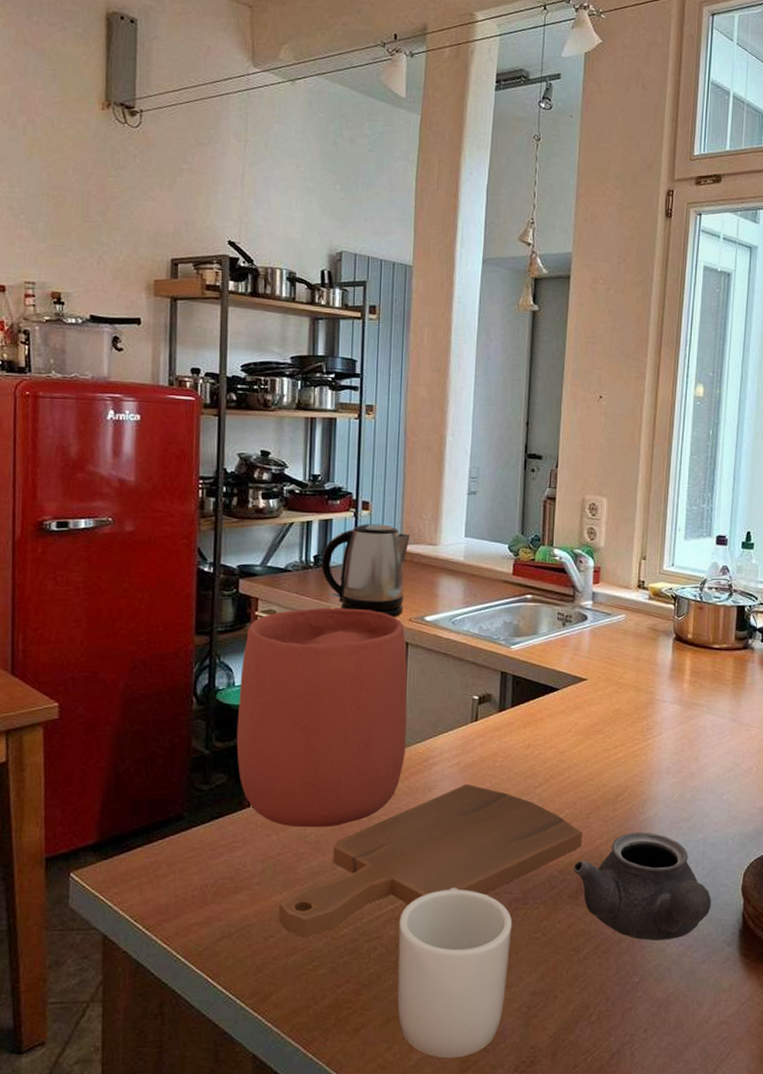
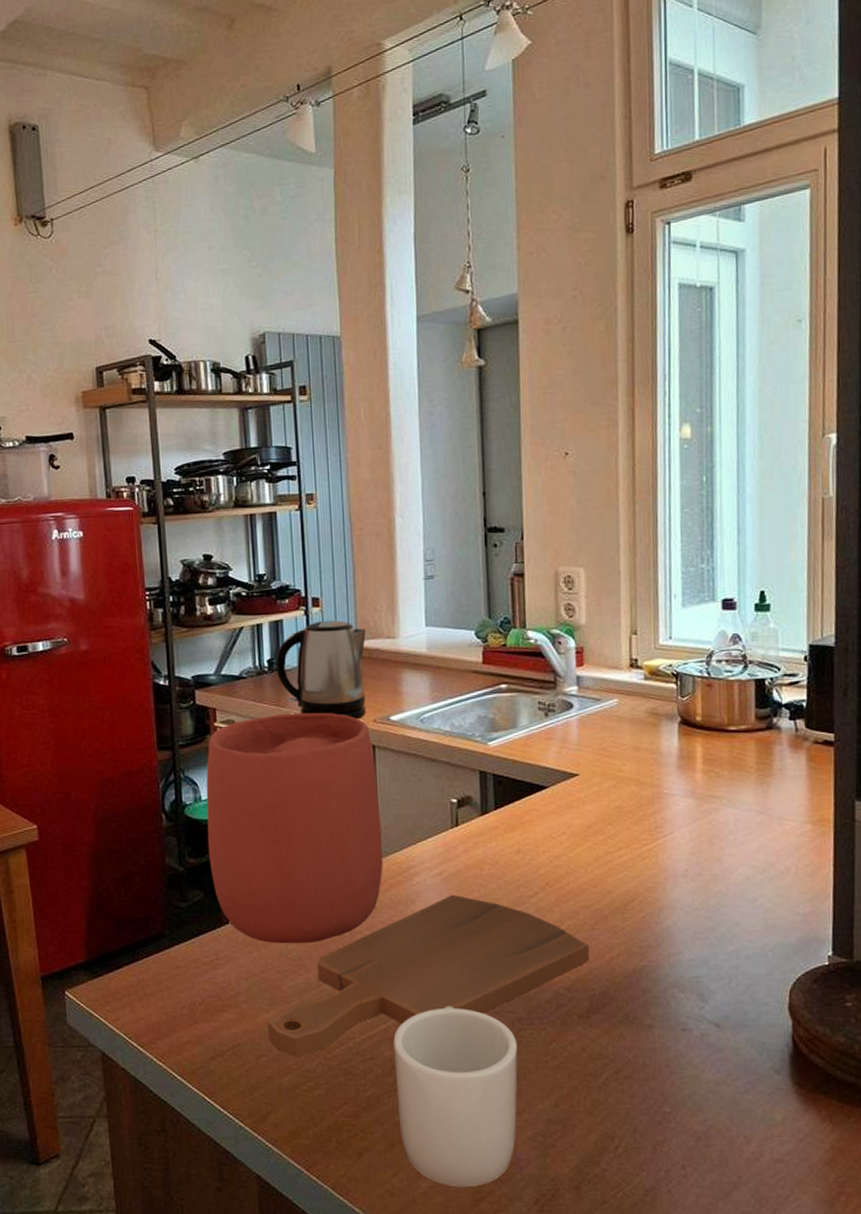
teapot: present [573,832,712,940] -> none [582,943,752,1066]

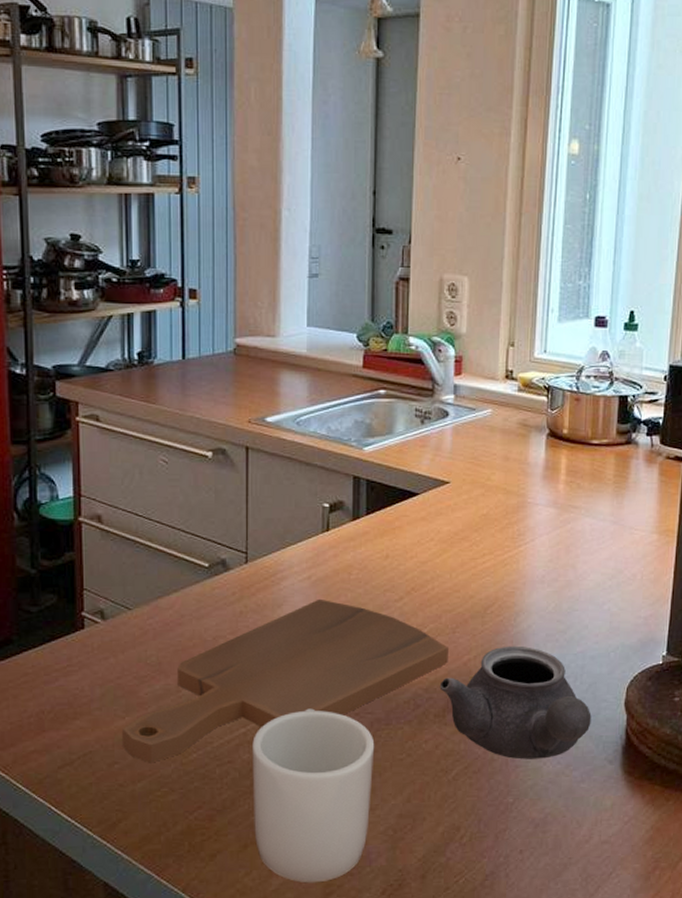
ceramic pot: present [206,712,383,944] -> none [64,410,251,649]
kettle: present [275,619,367,719] -> none [146,313,244,419]
teapot: none [582,943,752,1066] -> present [439,645,592,760]

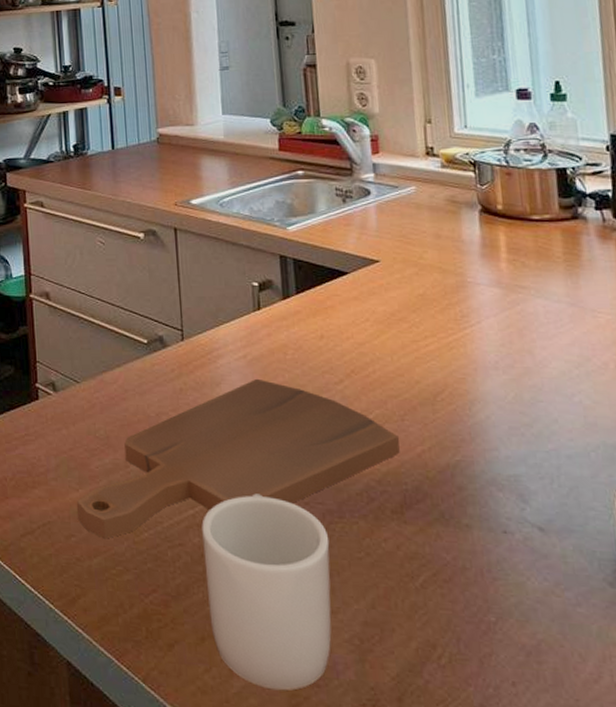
teapot: present [439,645,592,760] -> none [393,438,579,573]

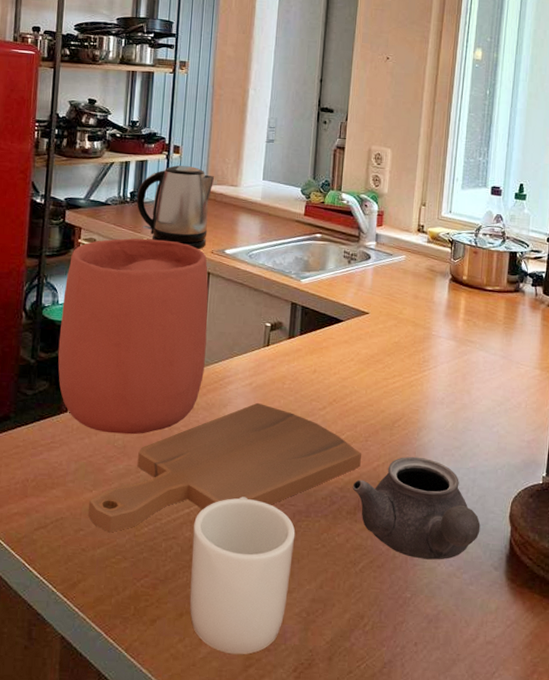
ceramic pot: none [16,195,187,423] -> present [58,238,209,435]
kettle: none [80,108,168,202] -> present [136,165,214,249]
teapot: none [393,438,579,573] -> present [352,456,481,560]

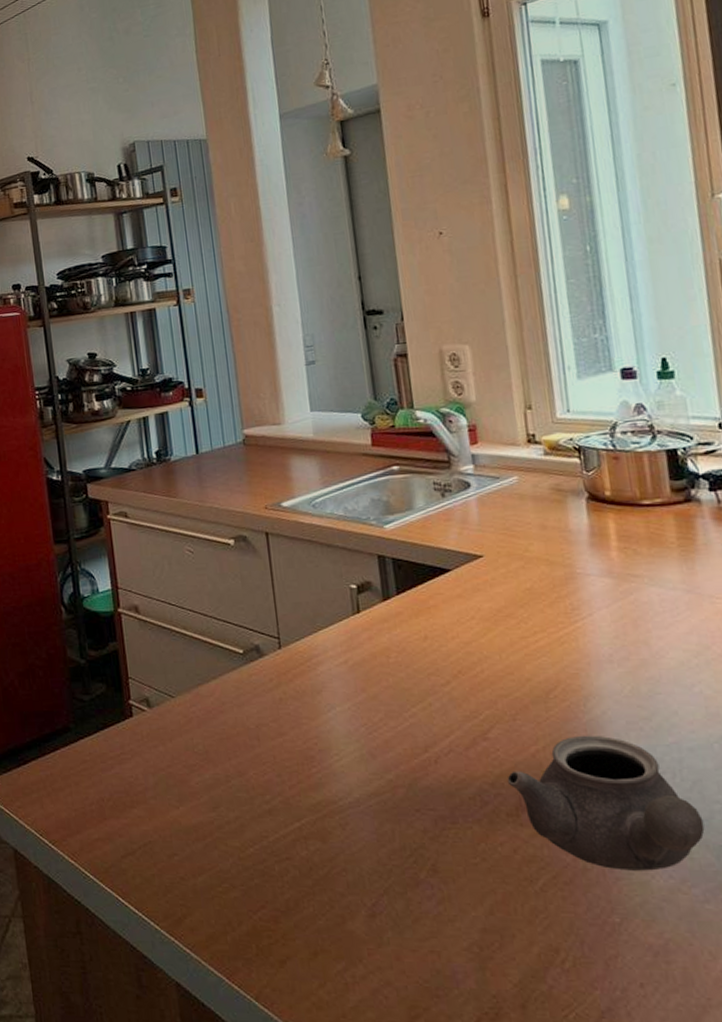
ceramic pot: present [58,238,209,435] -> none [102,501,286,737]
cutting board: present [88,402,361,533] -> none [178,684,513,856]
kettle: present [136,165,214,249] -> none [163,409,257,507]
mug: present [189,496,296,655] -> none [308,803,450,1003]

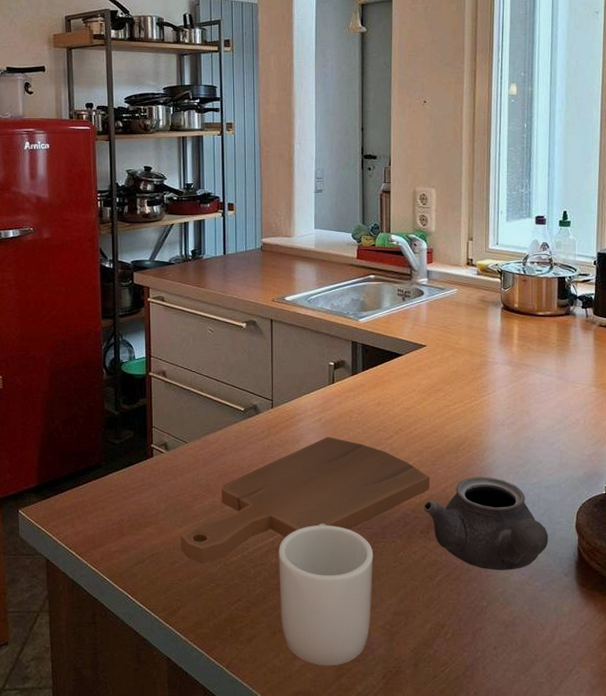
cutting board: none [178,684,513,856] -> present [181,436,430,563]
mug: none [308,803,450,1003] -> present [279,523,374,666]

